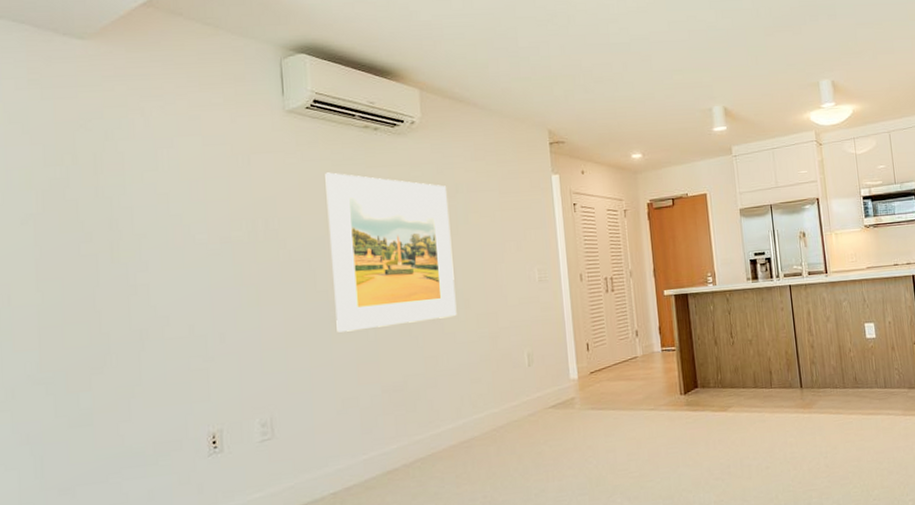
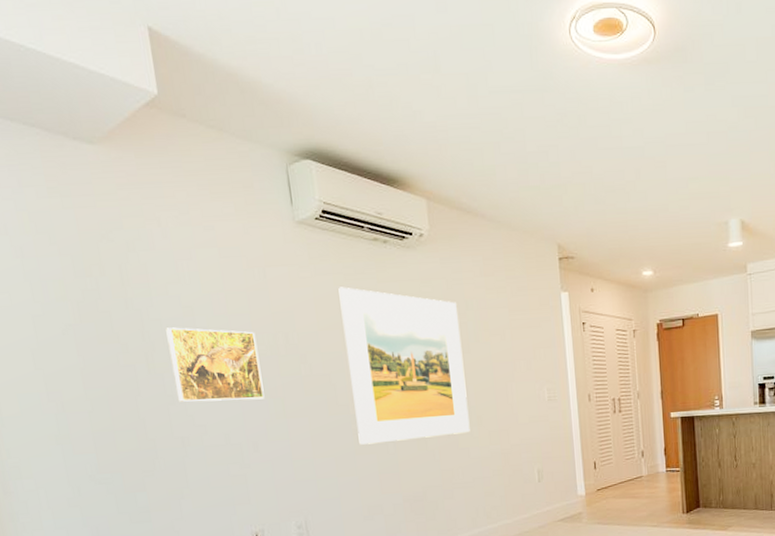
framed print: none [136,214,237,292] -> present [166,327,265,402]

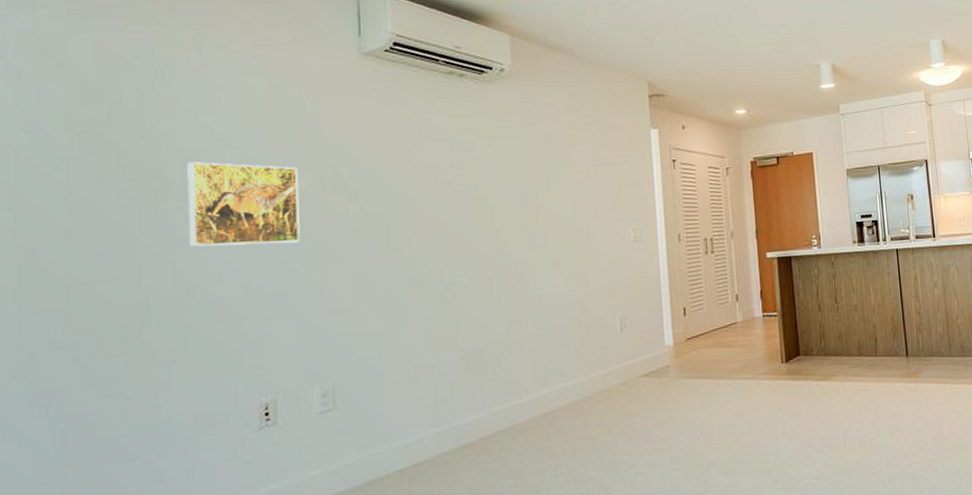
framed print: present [338,287,470,445] -> none [403,120,544,294]

